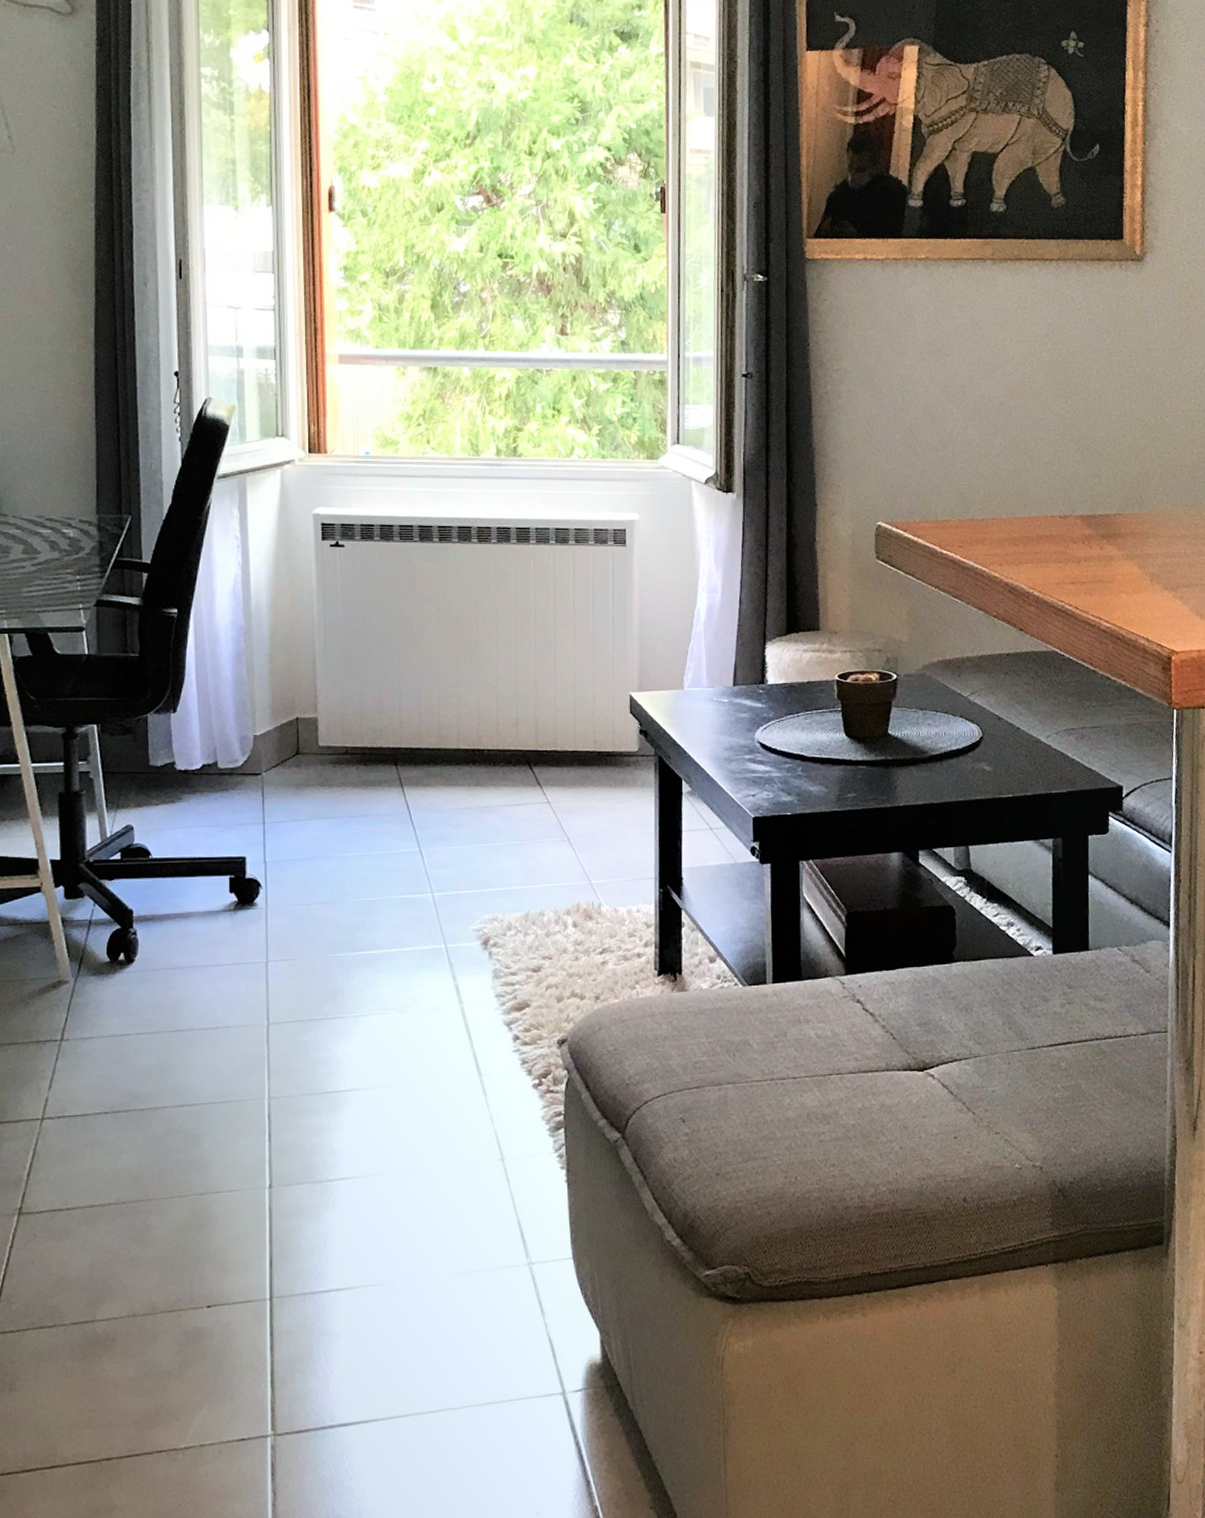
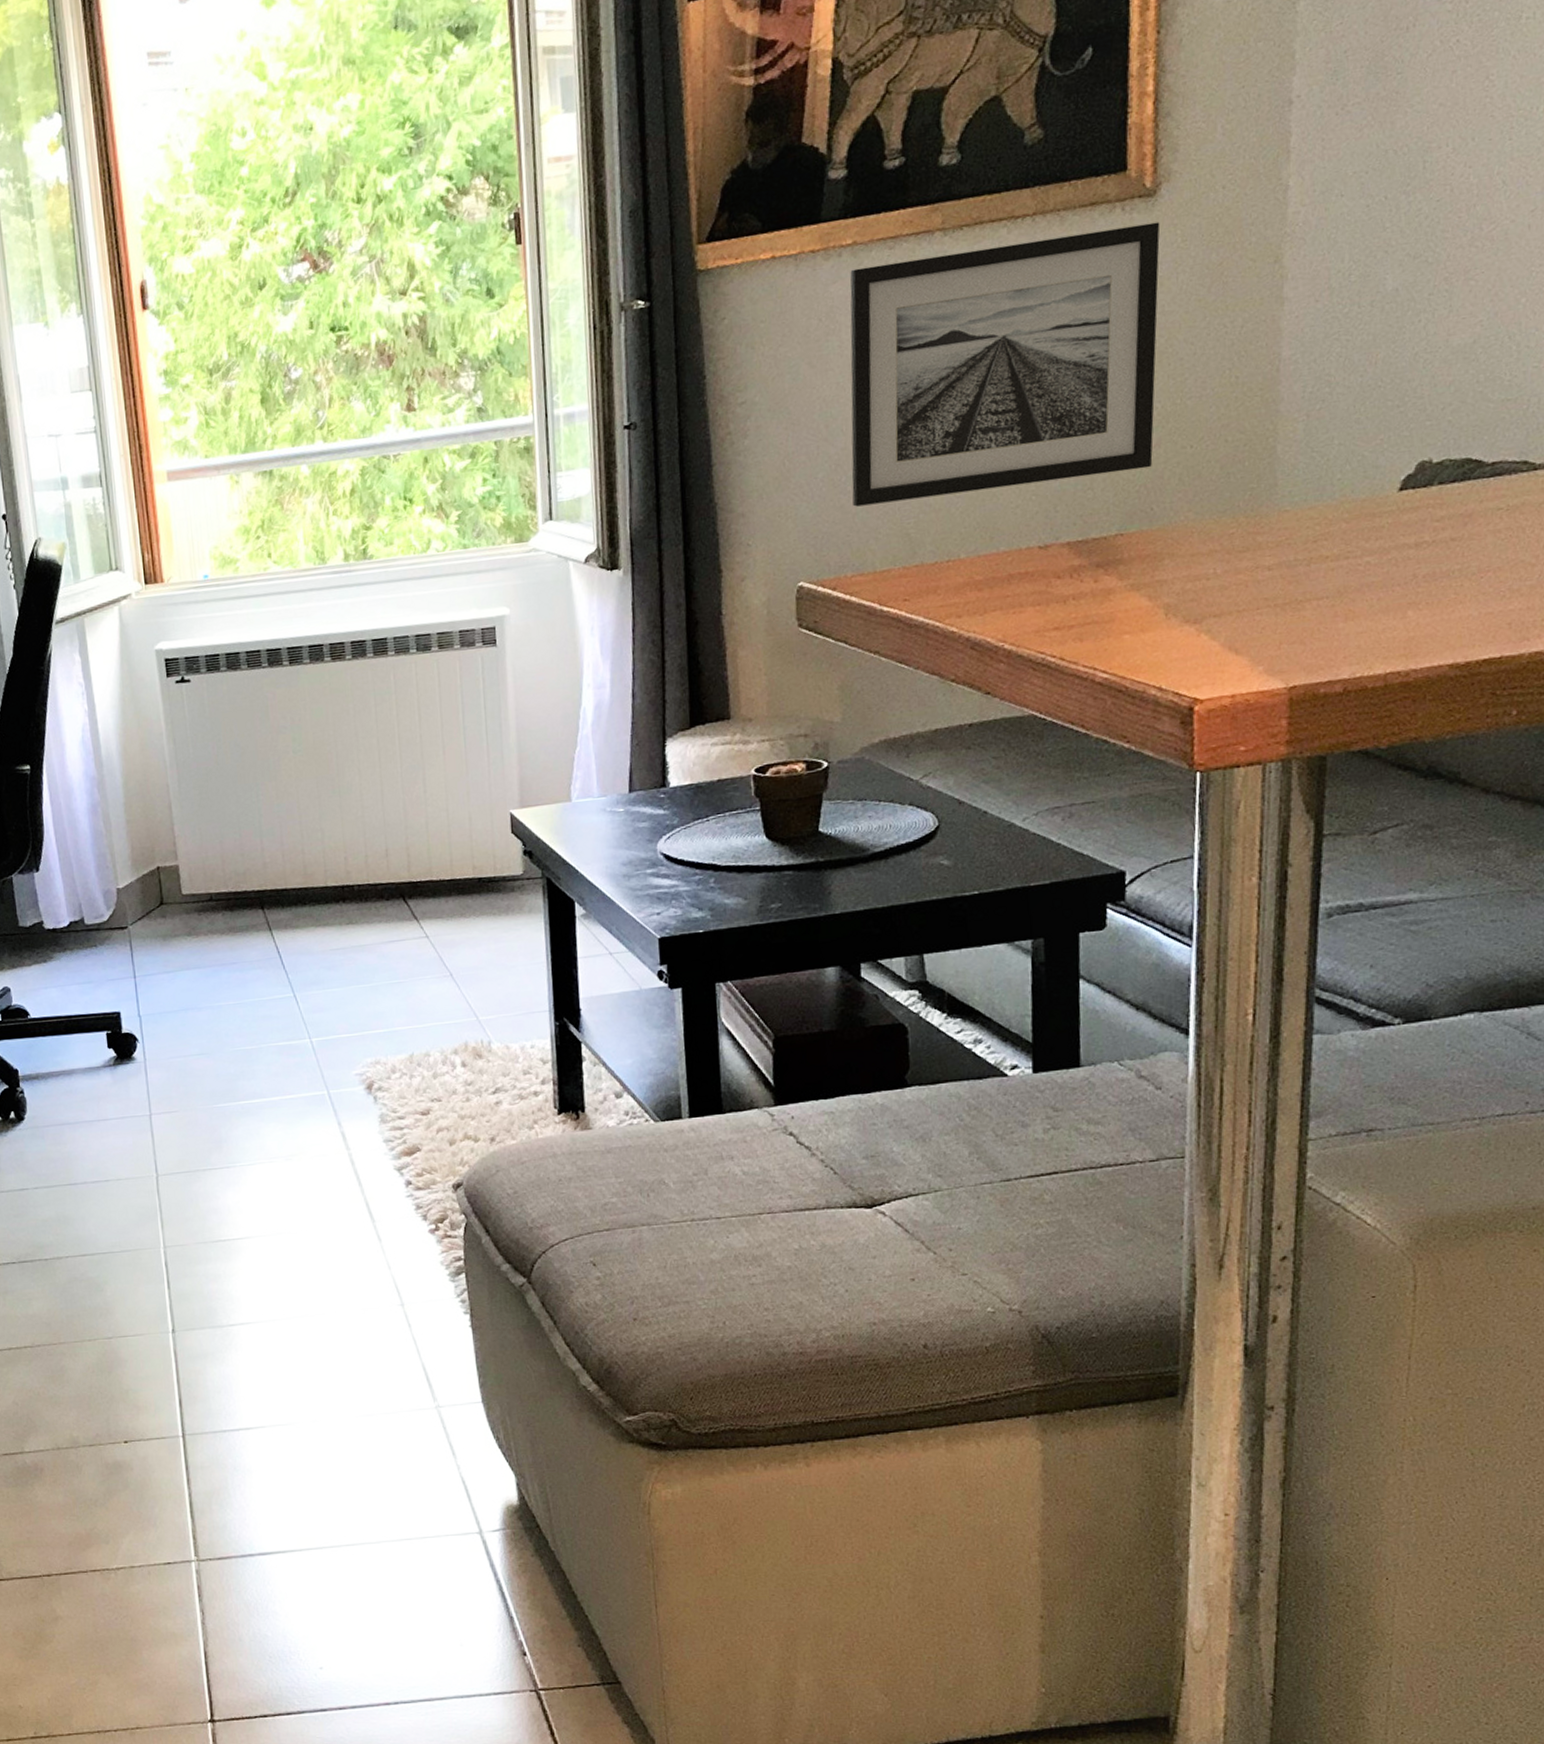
wall art: none [921,278,1146,466] -> present [850,222,1160,507]

